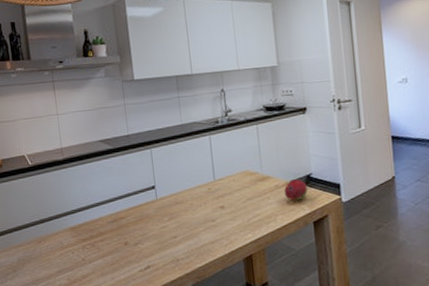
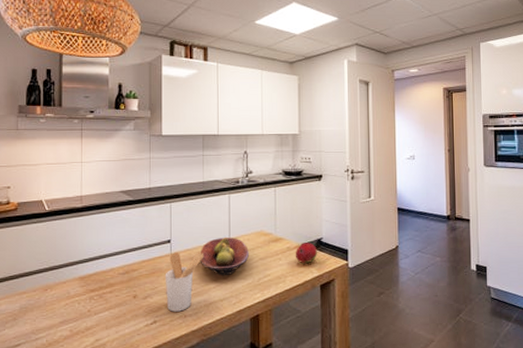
utensil holder: none [153,194,191,257] -> present [165,250,204,312]
fruit bowl: none [186,179,236,219] -> present [200,237,249,276]

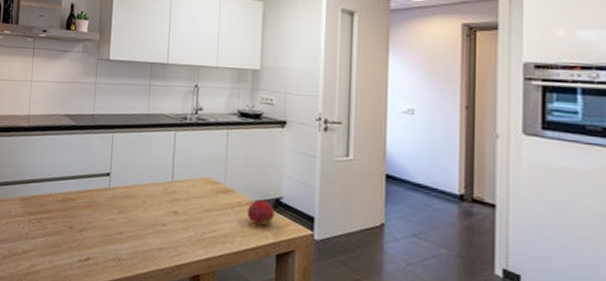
utensil holder: present [165,250,204,312] -> none [101,187,144,253]
fruit bowl: present [200,237,249,276] -> none [138,178,193,223]

